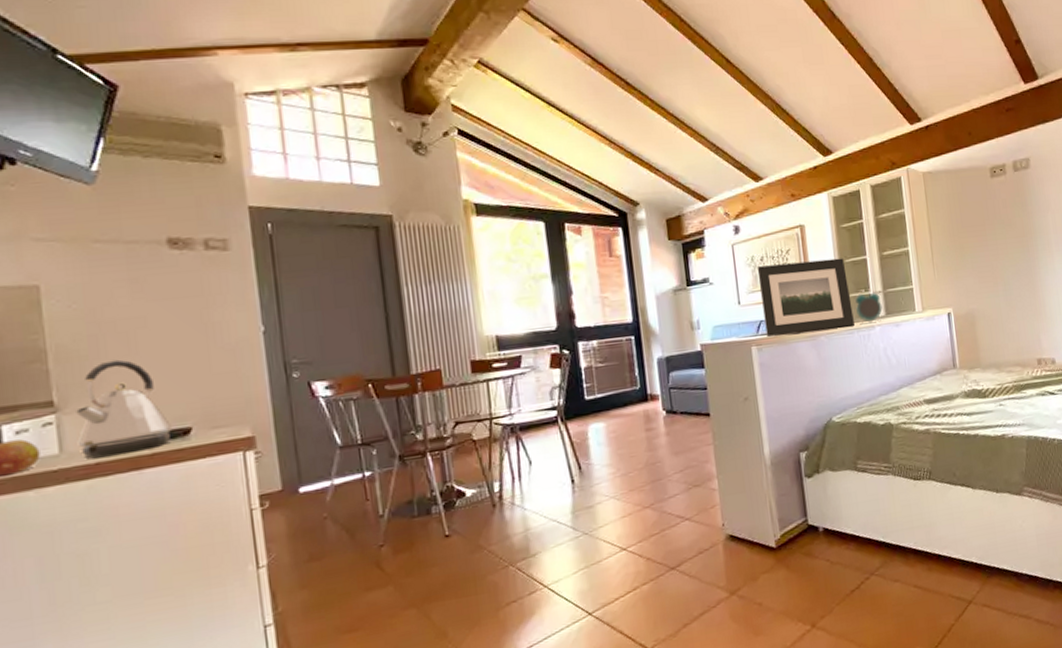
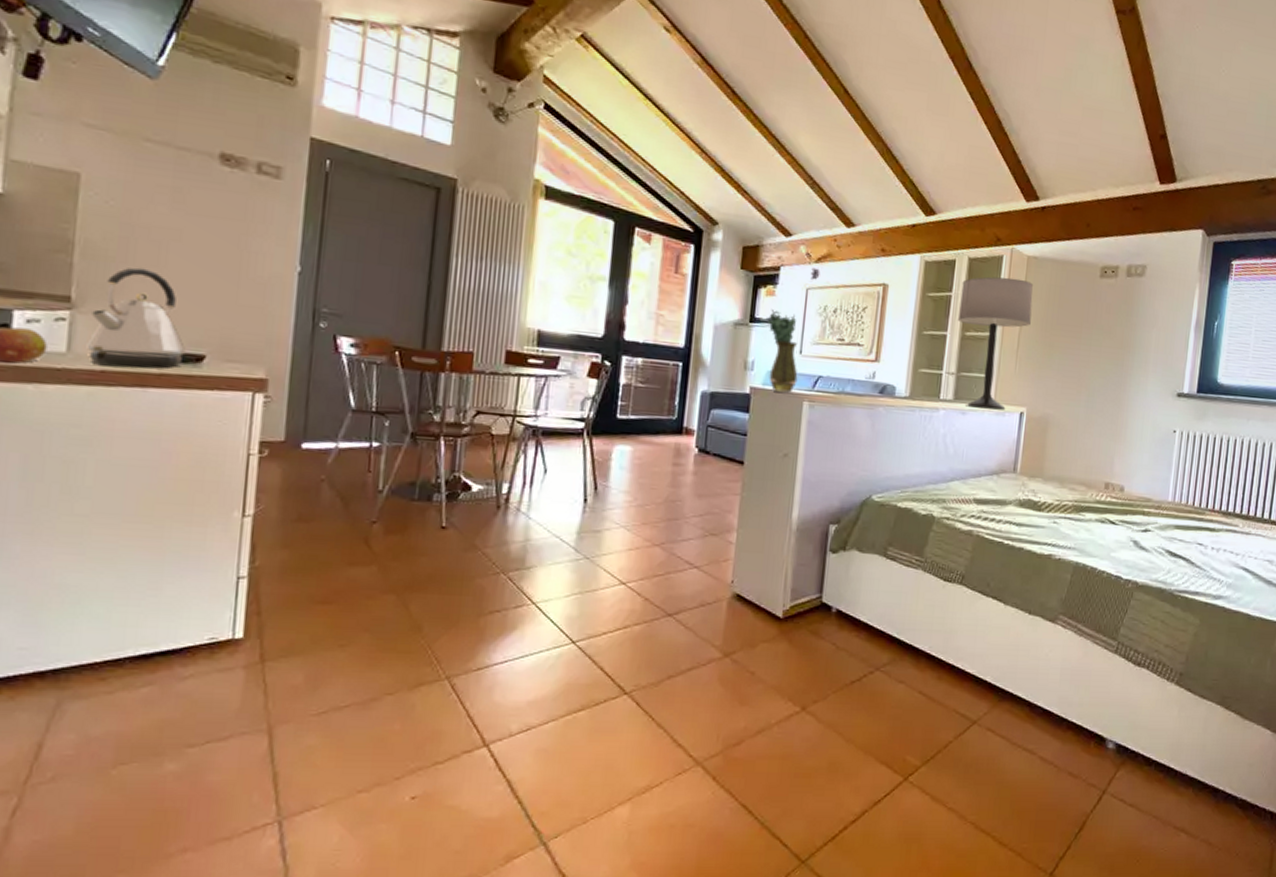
vase: none [703,270,742,344] -> present [768,310,798,393]
picture frame: present [757,258,855,338] -> none [822,318,922,405]
alarm clock: present [855,288,883,325] -> none [923,367,952,406]
table lamp: none [870,194,939,319] -> present [957,277,1033,410]

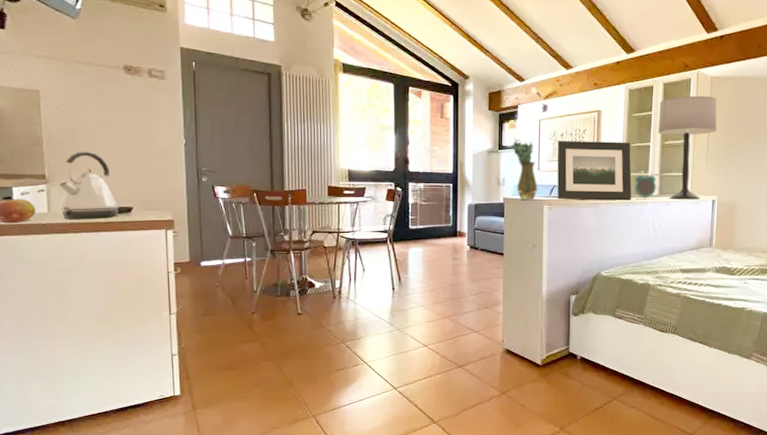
picture frame: none [822,318,922,405] -> present [557,141,632,201]
alarm clock: none [923,367,952,406] -> present [635,171,657,200]

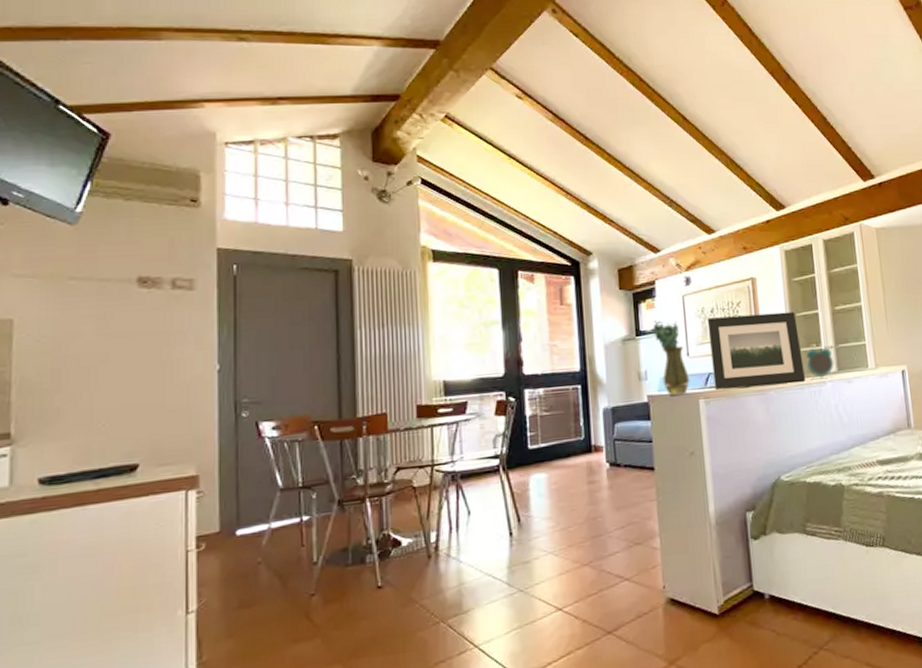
kettle: present [58,151,121,220] -> none [27,393,121,493]
table lamp: present [657,95,717,201] -> none [822,250,892,375]

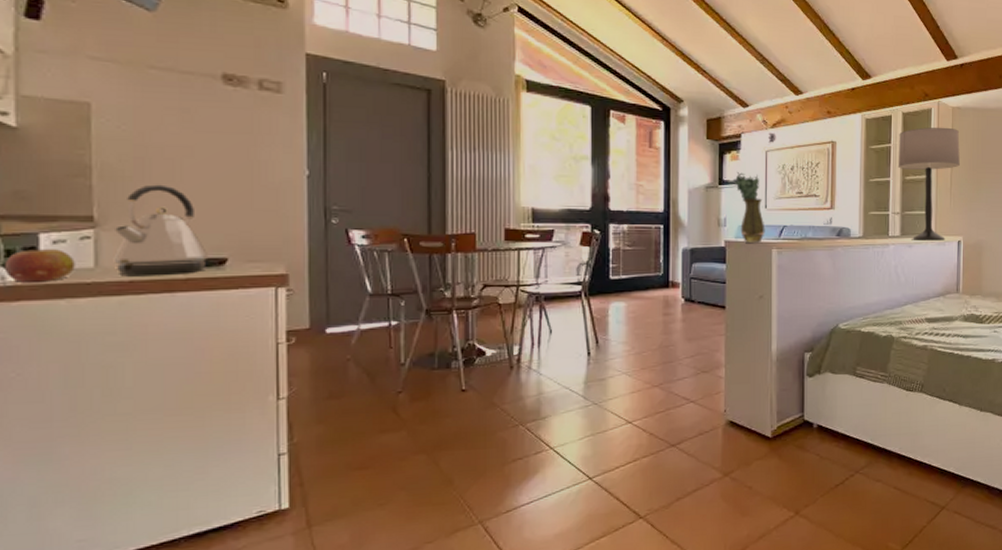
kettle: none [27,393,121,493] -> present [113,184,209,277]
picture frame: present [707,311,805,391] -> none [786,175,871,243]
alarm clock: present [806,343,834,380] -> none [874,209,898,242]
table lamp: none [822,250,892,375] -> present [898,127,960,242]

